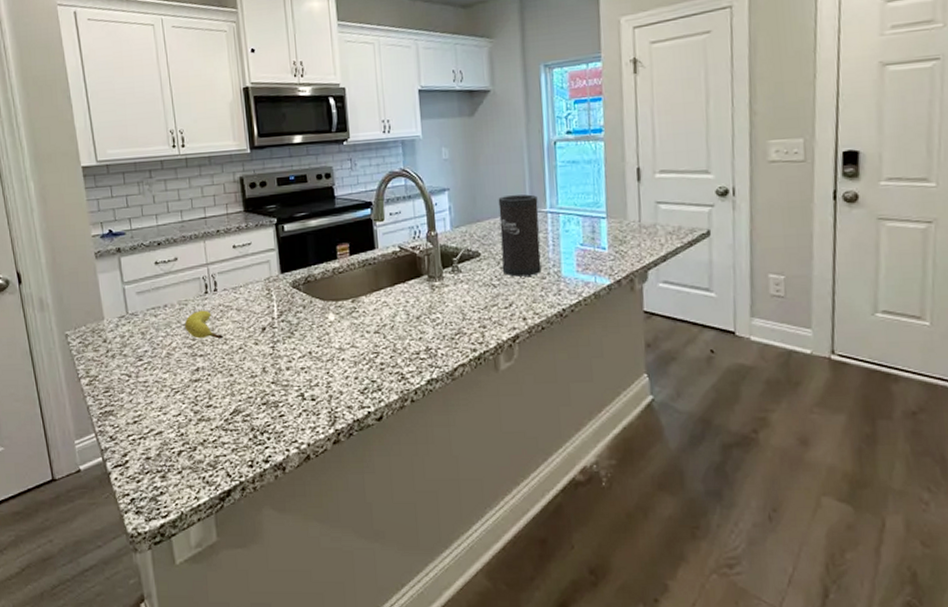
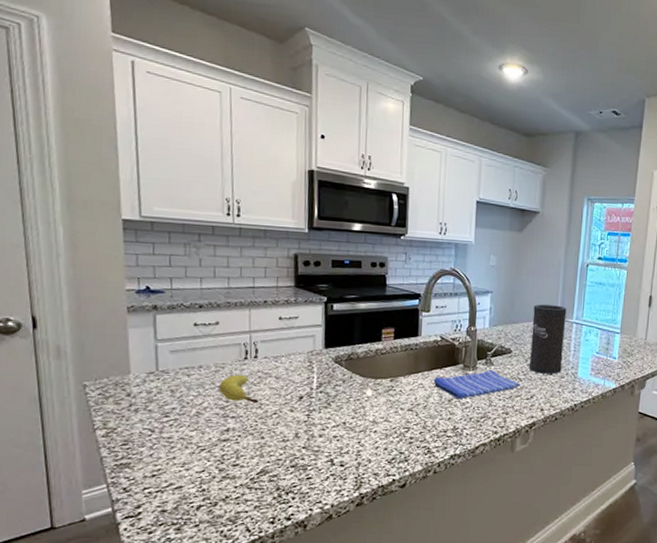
dish towel: none [397,278,495,316] -> present [433,370,520,400]

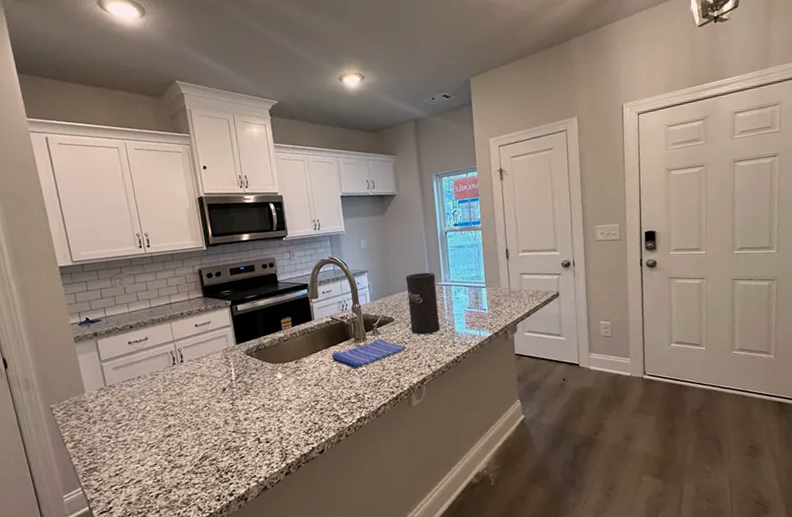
fruit: present [218,374,259,403] -> none [156,378,190,402]

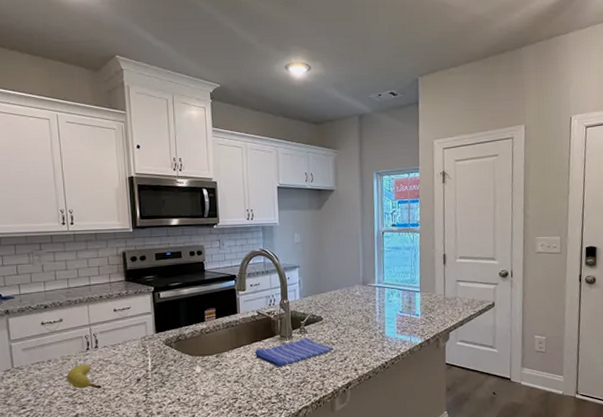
fruit: none [156,378,190,402] -> present [66,364,102,389]
speaker: present [405,272,440,335] -> none [338,272,370,337]

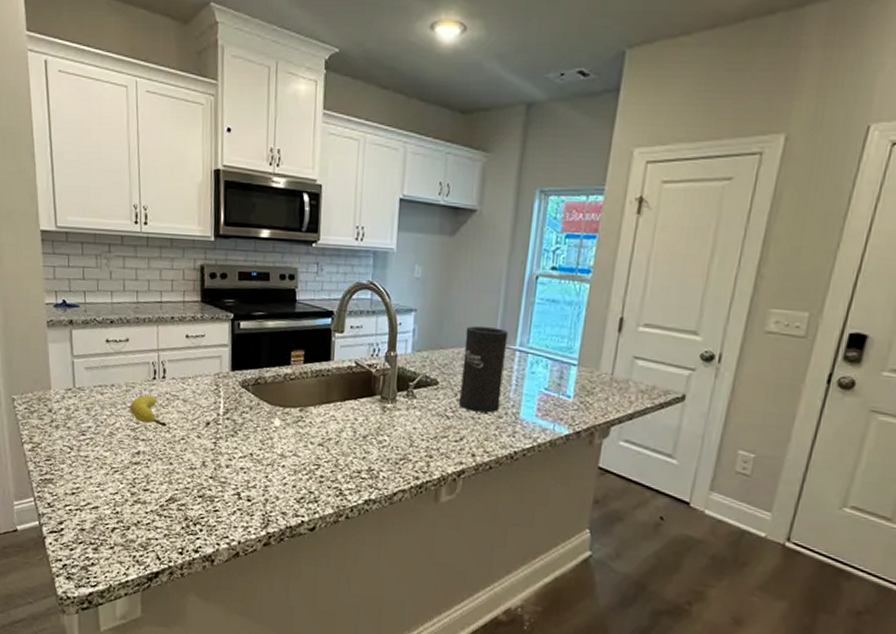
dish towel: present [254,338,333,368] -> none [346,404,447,437]
speaker: none [338,272,370,337] -> present [458,326,508,414]

